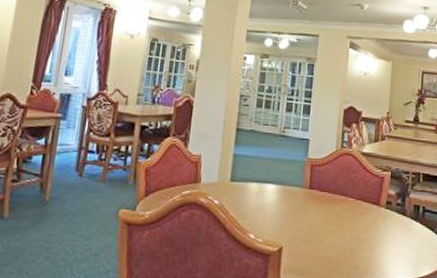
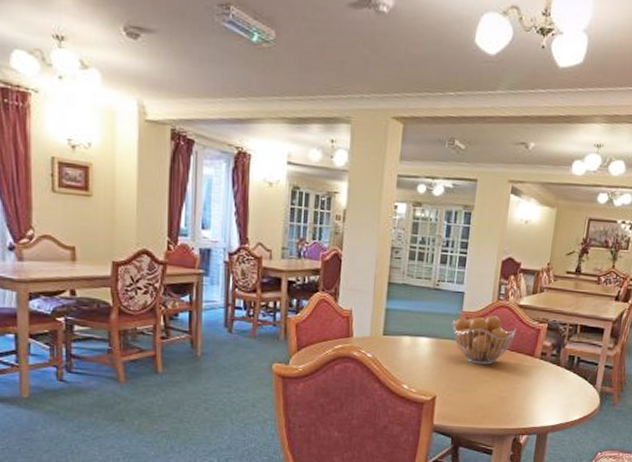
fruit basket: none [297,163,361,214] -> present [452,316,517,365]

